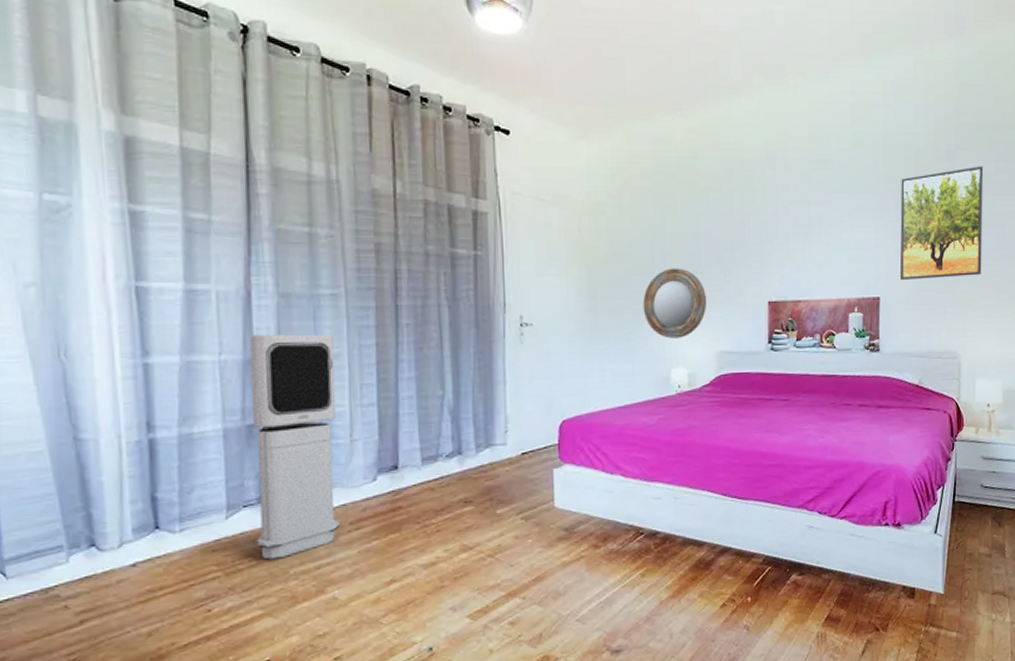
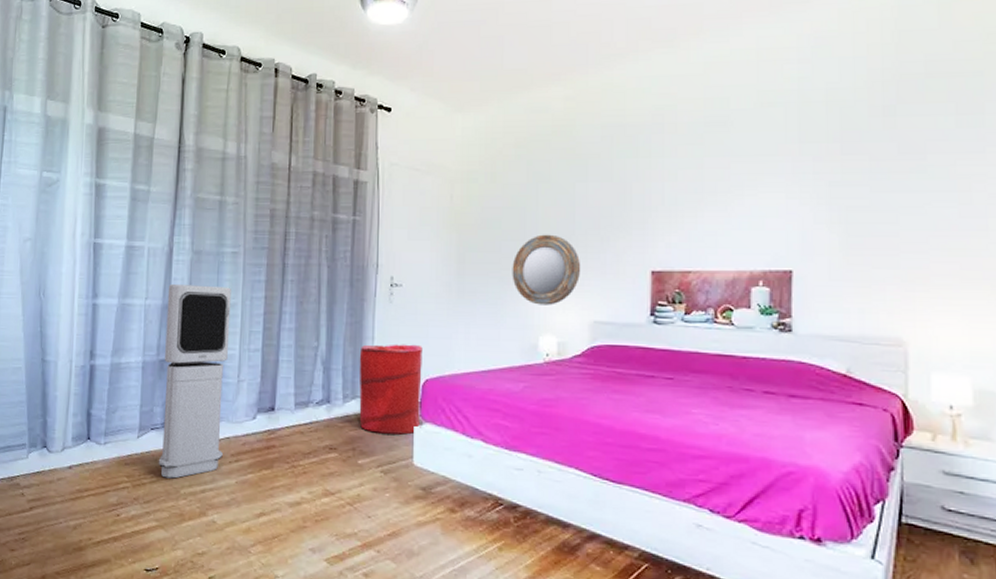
laundry hamper: none [490,385,561,480] -> present [359,344,423,435]
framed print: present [899,166,983,281] -> none [819,121,938,253]

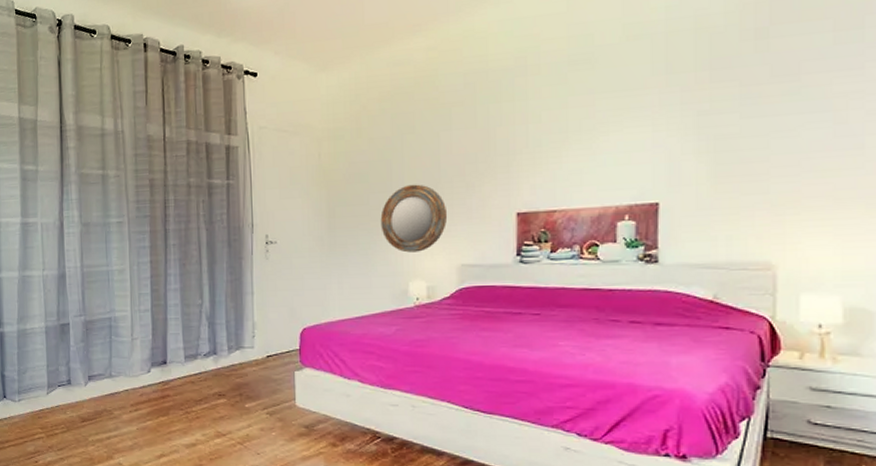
air purifier: present [158,283,231,479] -> none [62,254,123,428]
laundry hamper: present [359,344,423,435] -> none [240,296,301,379]

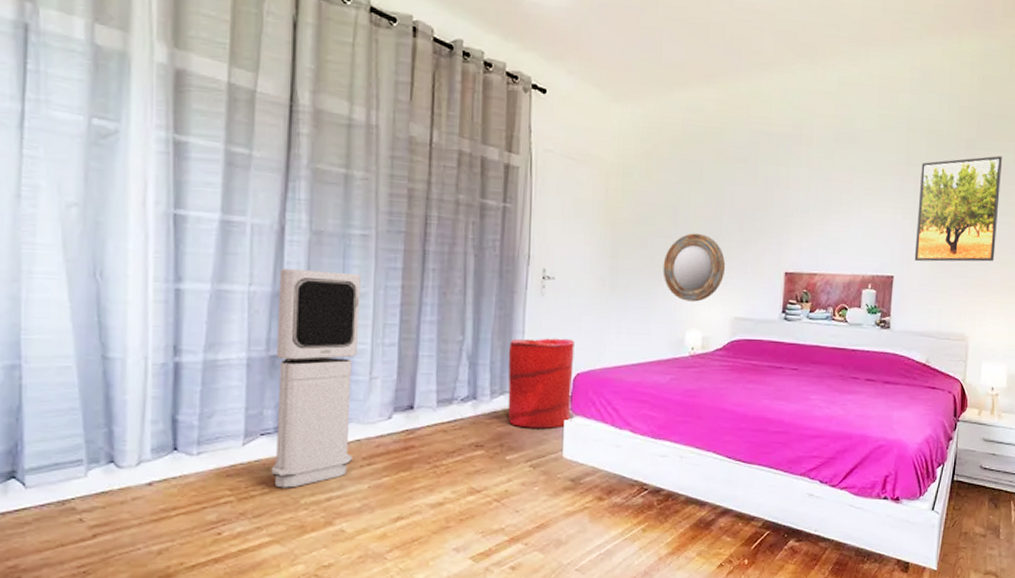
air purifier: none [62,254,123,428] -> present [271,267,361,488]
laundry hamper: none [240,296,301,379] -> present [508,338,575,428]
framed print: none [686,40,813,183] -> present [914,156,1002,262]

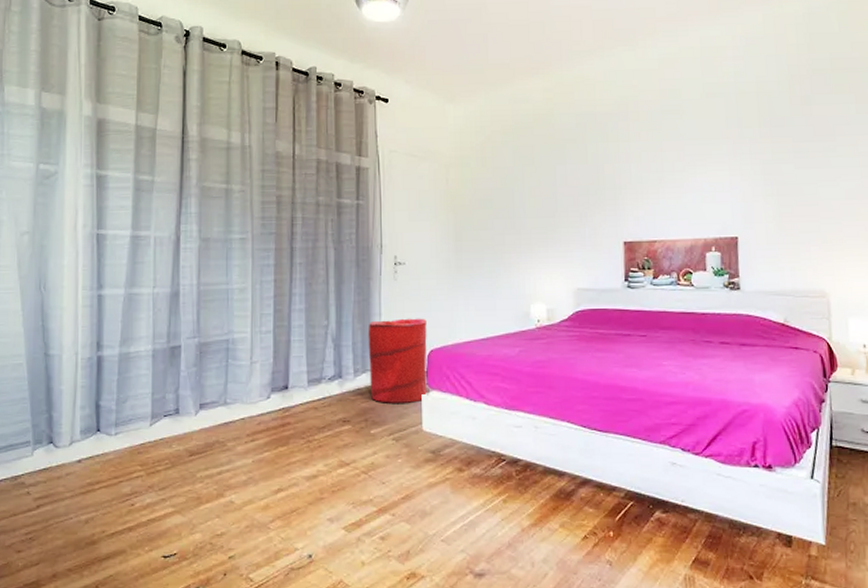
air purifier: present [271,267,361,488] -> none [172,271,241,463]
home mirror: present [663,233,726,302] -> none [504,212,565,276]
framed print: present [914,156,1002,262] -> none [755,108,848,221]

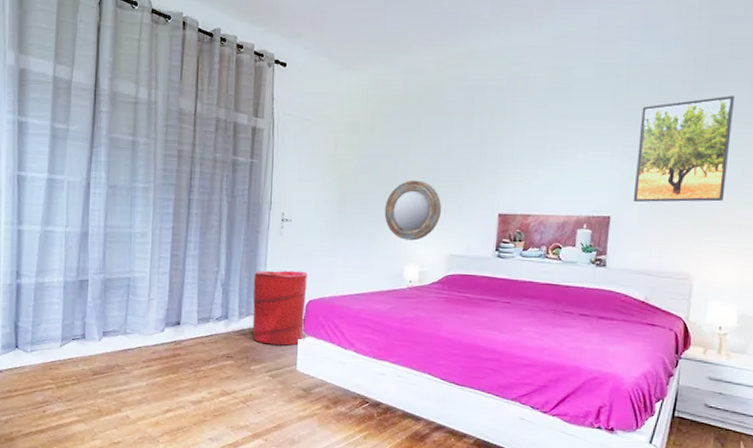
home mirror: none [504,212,565,276] -> present [384,180,442,241]
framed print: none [755,108,848,221] -> present [633,96,734,203]

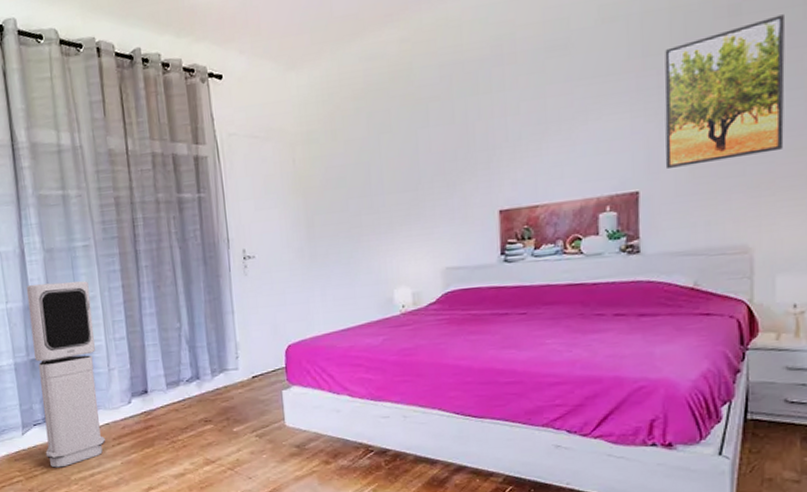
air purifier: none [79,213,143,381] -> present [26,281,105,468]
laundry hamper: present [252,270,307,346] -> none [221,312,289,402]
home mirror: present [384,180,442,241] -> none [361,186,430,259]

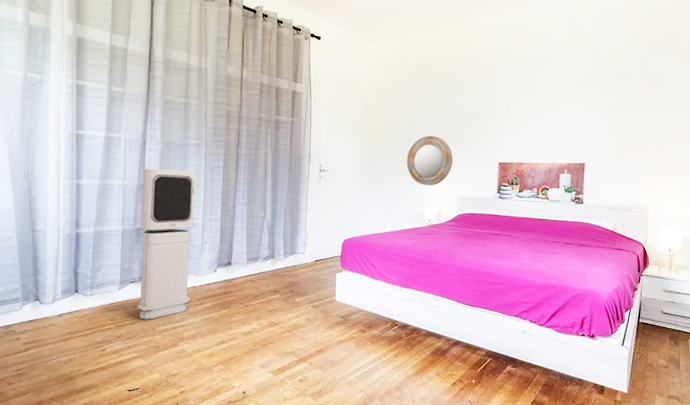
home mirror: none [361,186,430,259] -> present [406,135,453,186]
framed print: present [664,14,785,170] -> none [601,68,671,152]

